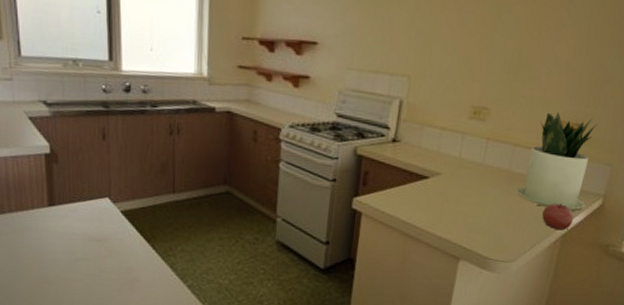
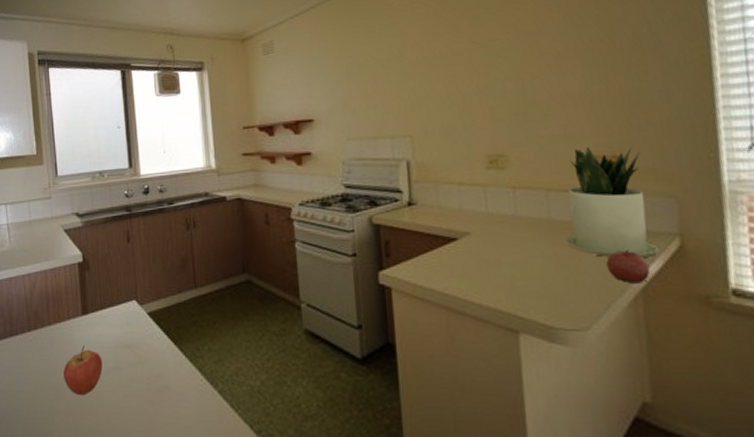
fruit: none [27,234,70,281] -> present [64,345,103,396]

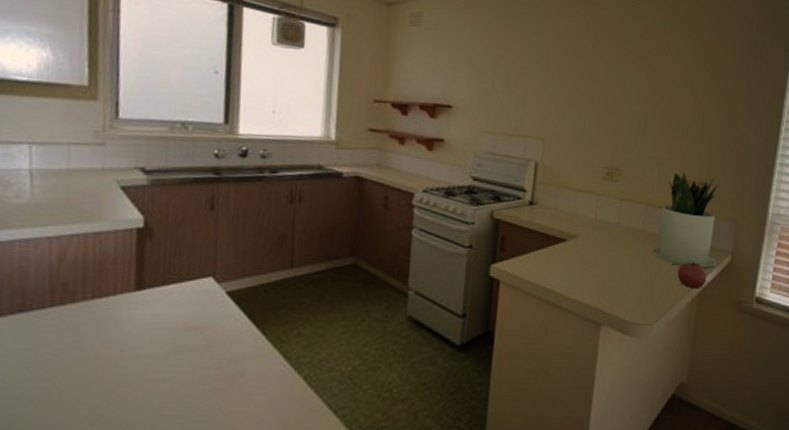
fruit: present [64,345,103,396] -> none [99,325,158,384]

